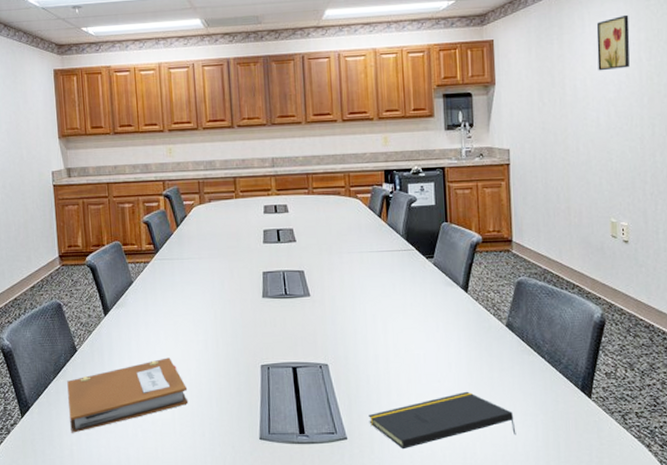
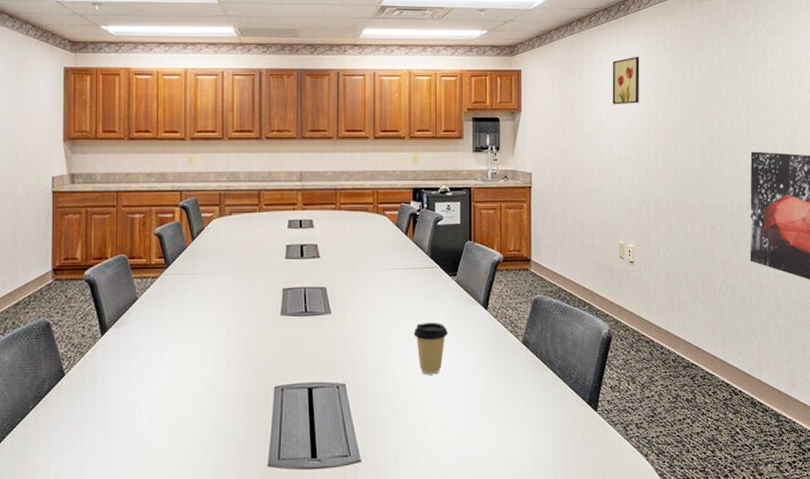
notebook: present [67,357,189,433] -> none [49,380,192,469]
notepad: present [368,391,516,450] -> none [384,408,528,470]
coffee cup: none [392,305,428,357] -> present [413,322,449,375]

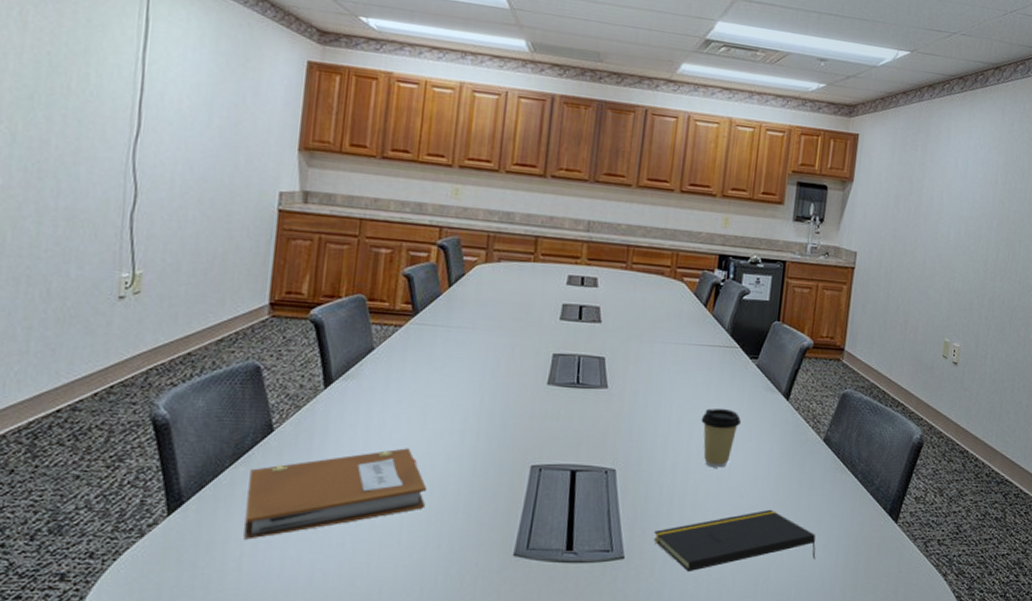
notebook: none [49,380,192,469] -> present [243,448,428,540]
notepad: none [384,408,528,470] -> present [654,509,816,573]
wall art: present [612,56,640,105] -> none [956,135,993,189]

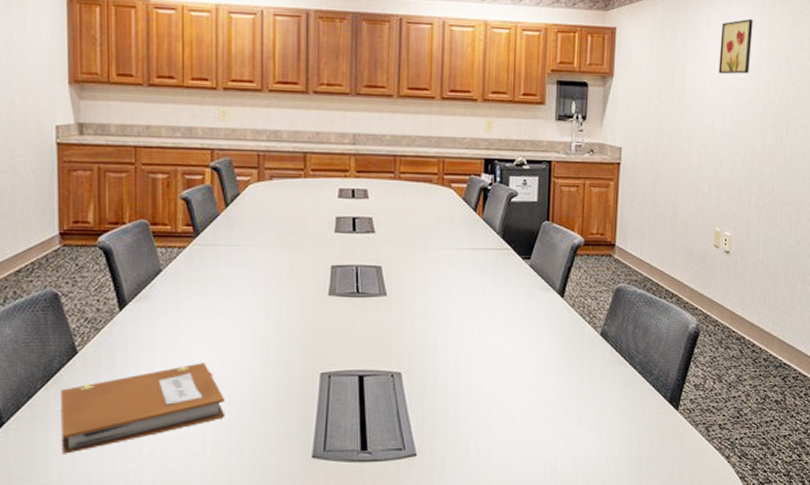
notepad: present [654,509,816,573] -> none [443,403,600,466]
coffee cup: present [701,408,742,468] -> none [479,310,519,366]
wall art: none [956,135,993,189] -> present [718,18,754,75]

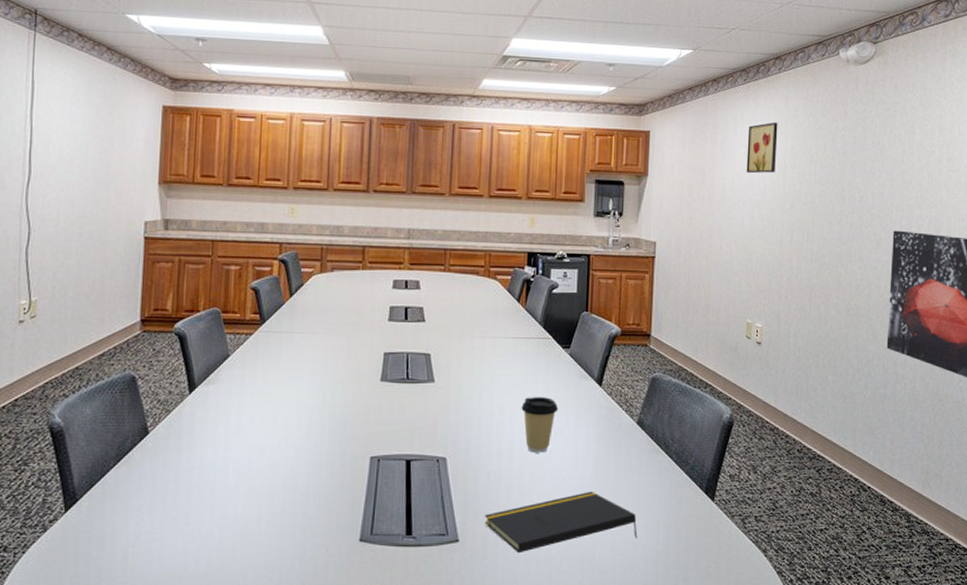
notebook: present [61,363,226,454] -> none [128,445,281,532]
notepad: none [443,403,600,466] -> present [485,491,638,554]
coffee cup: none [479,310,519,366] -> present [521,397,559,453]

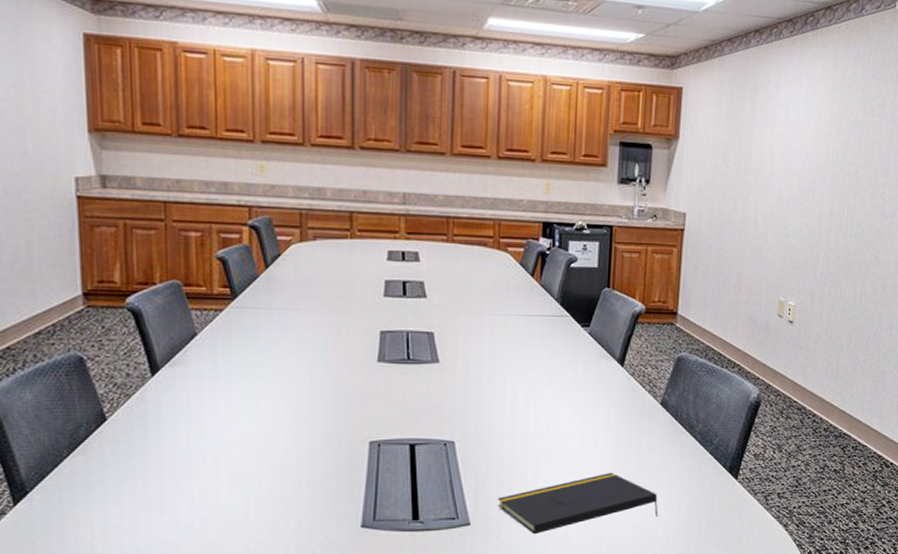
coffee cup: present [521,397,559,453] -> none [536,378,577,435]
wall art: present [746,122,778,174] -> none [787,82,825,140]

